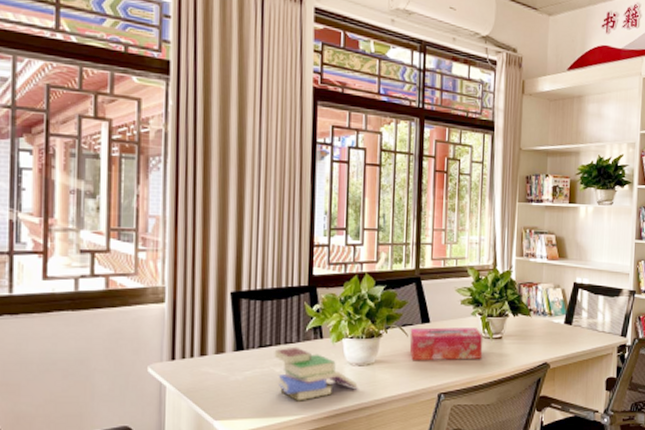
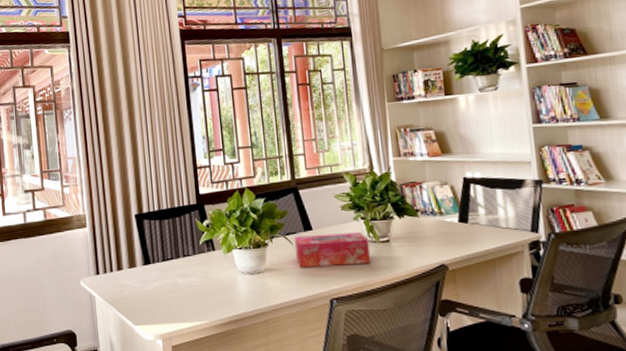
book: present [274,346,358,401] -> none [175,259,252,308]

